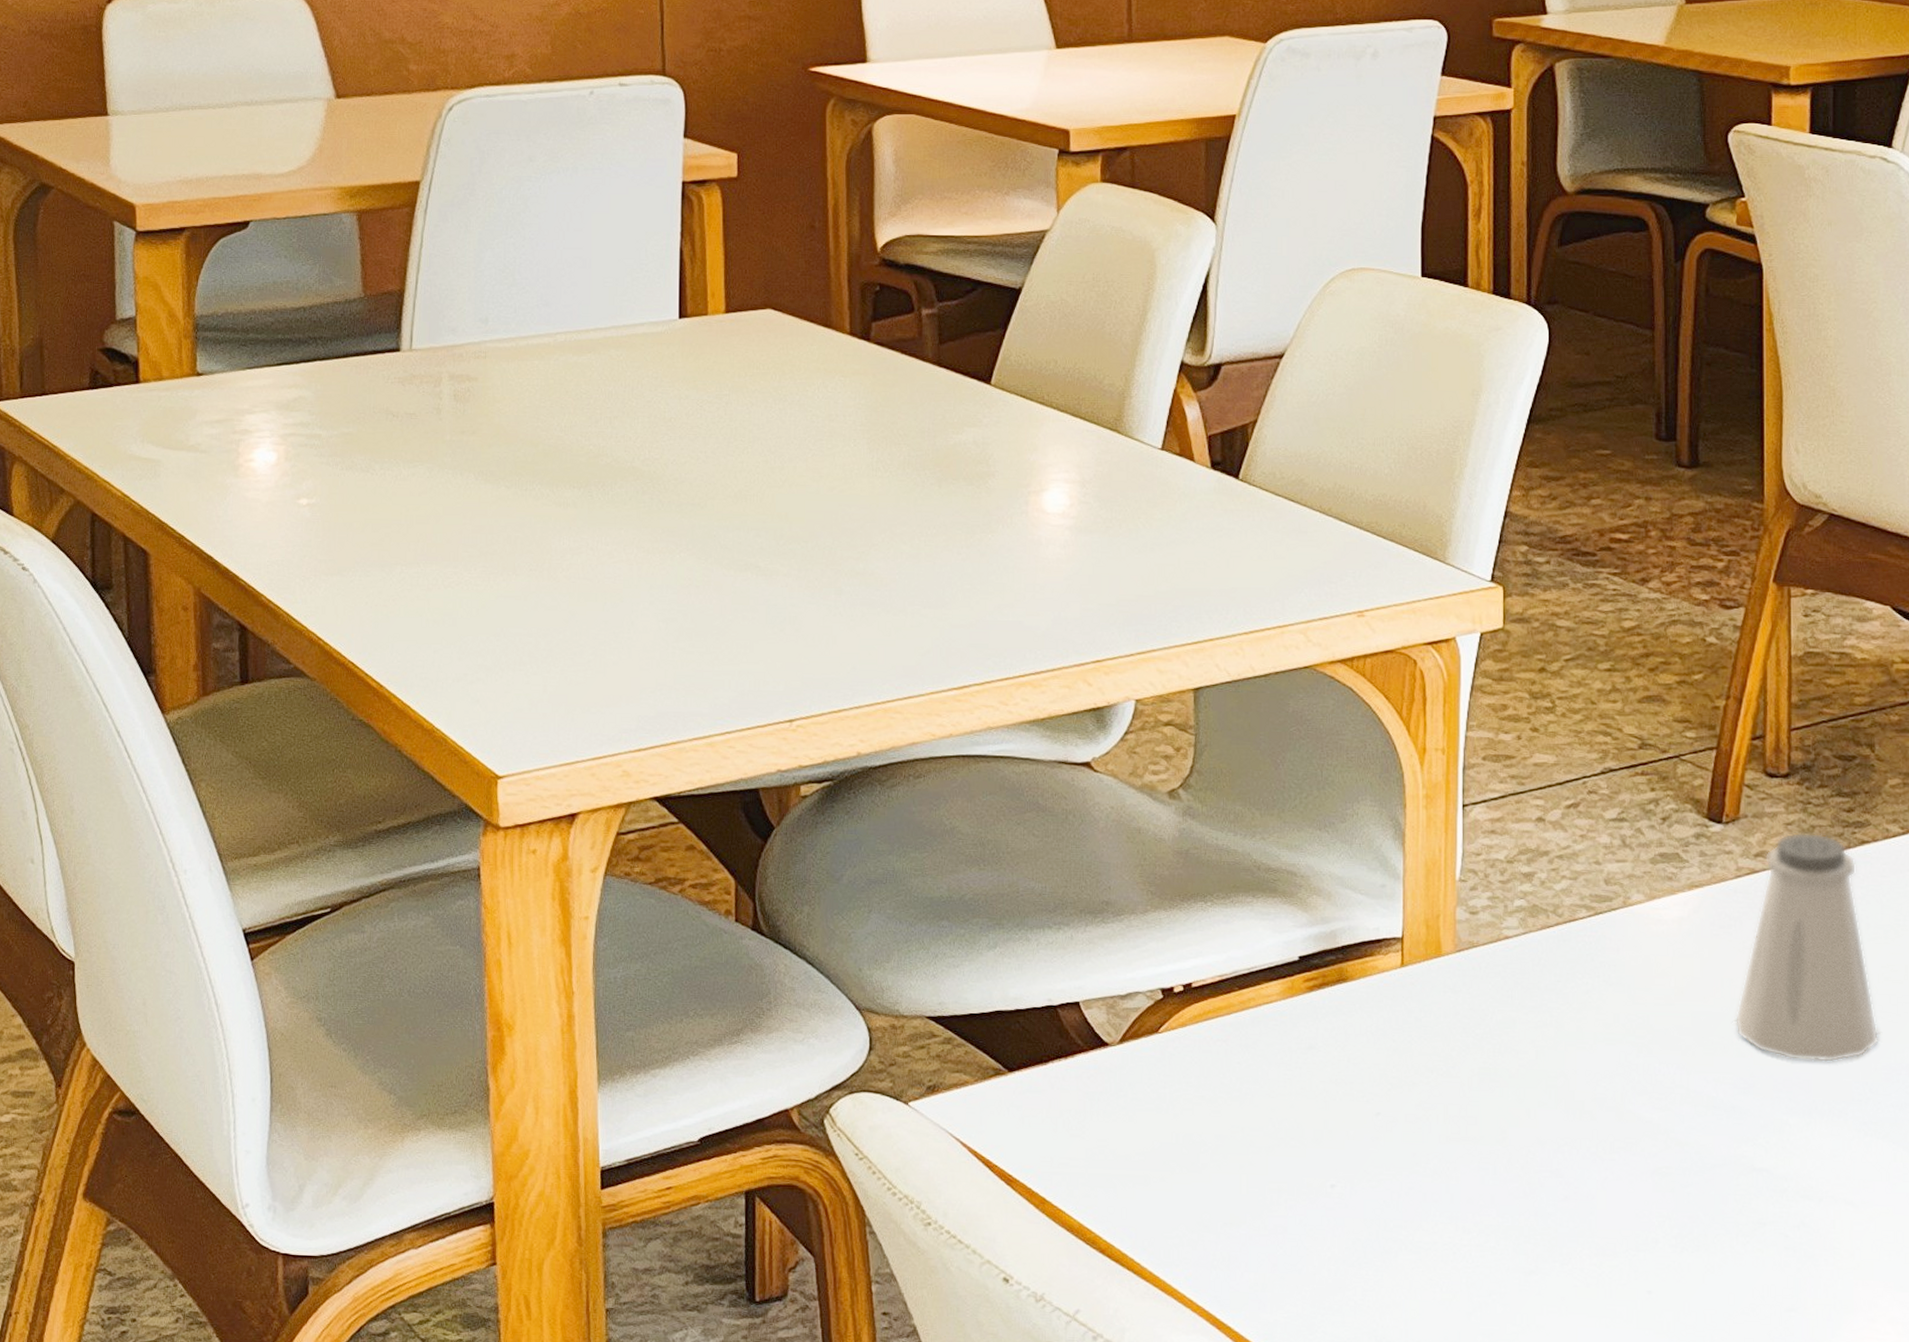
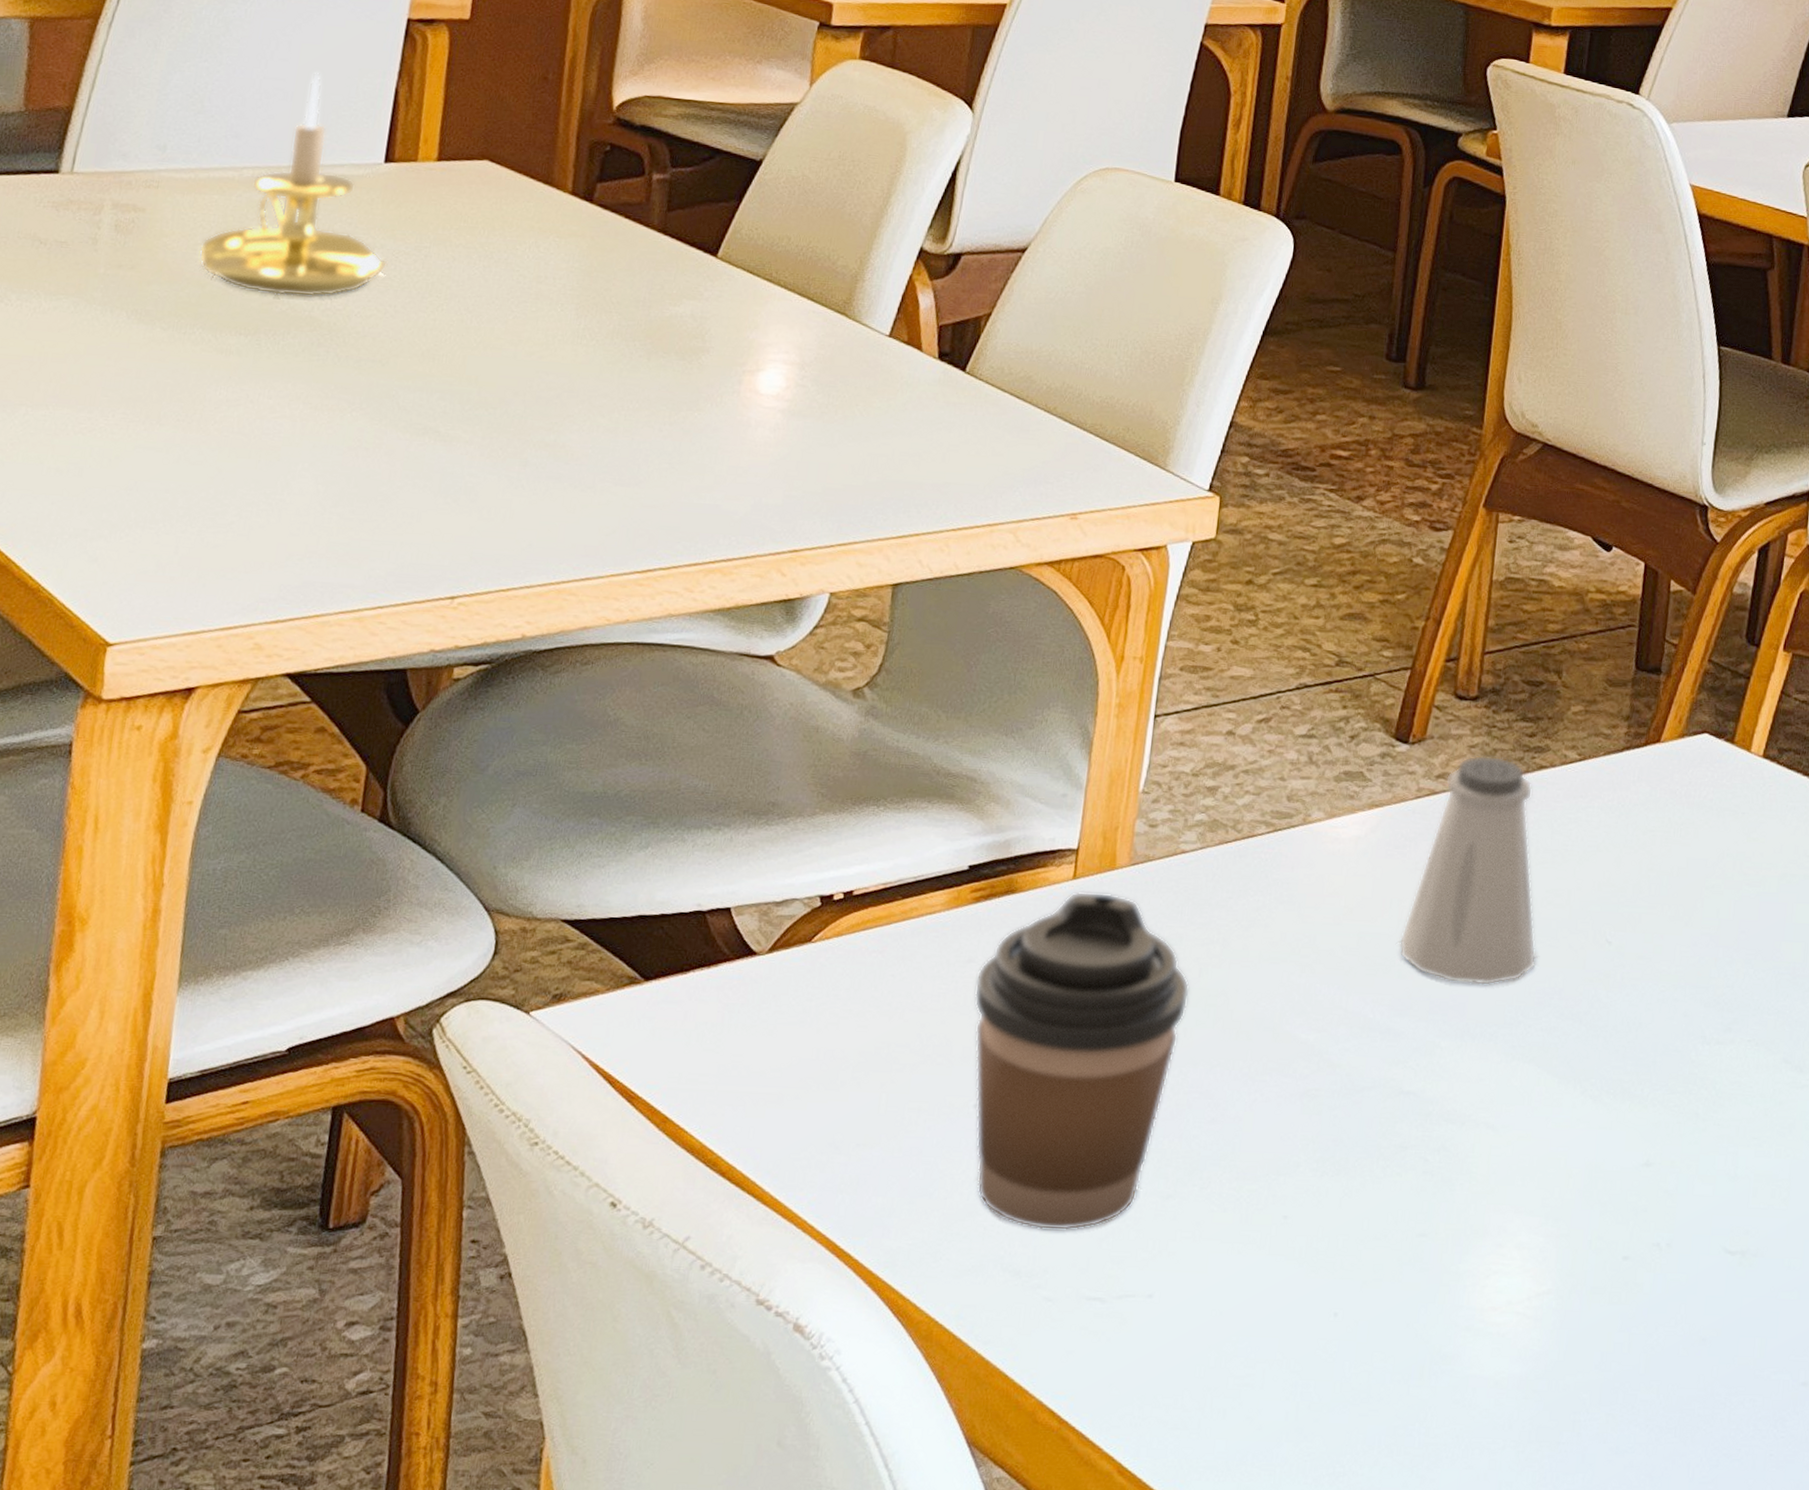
candle holder: none [529,238,694,450] -> present [198,72,388,298]
coffee cup: none [1318,978,1528,1305] -> present [974,891,1190,1231]

